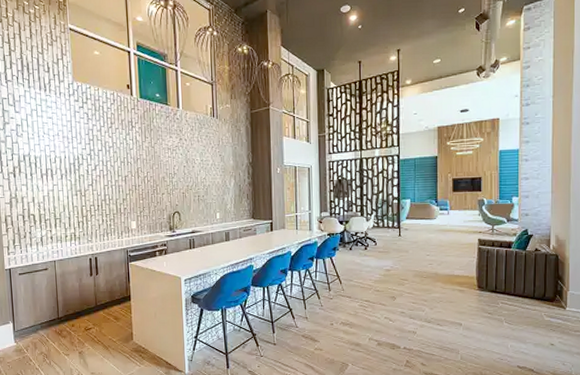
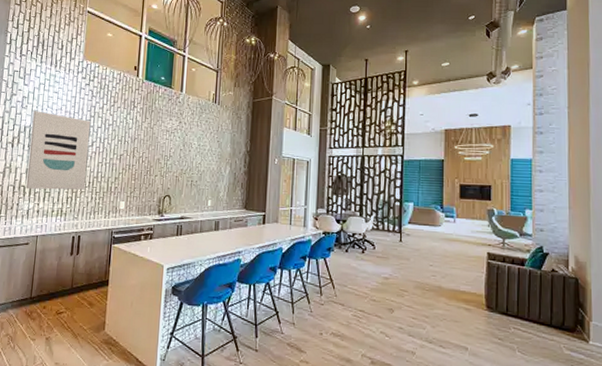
wall art: none [30,138,95,217] -> present [26,111,91,190]

